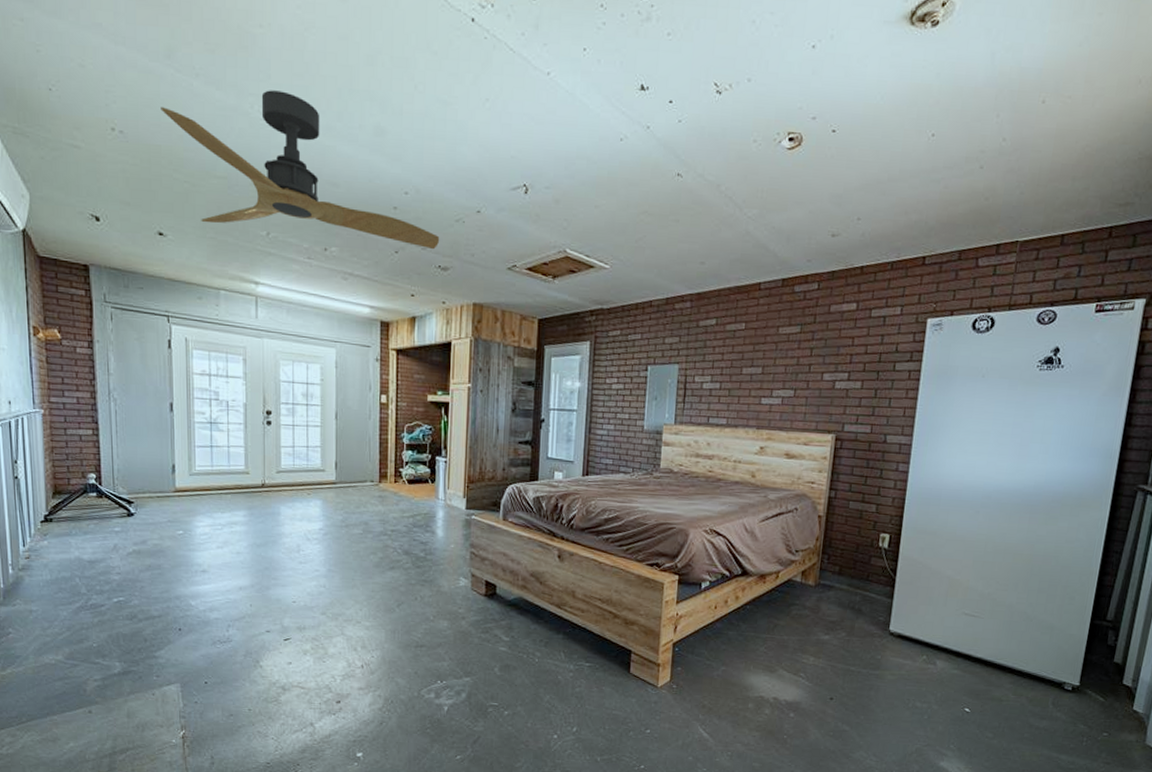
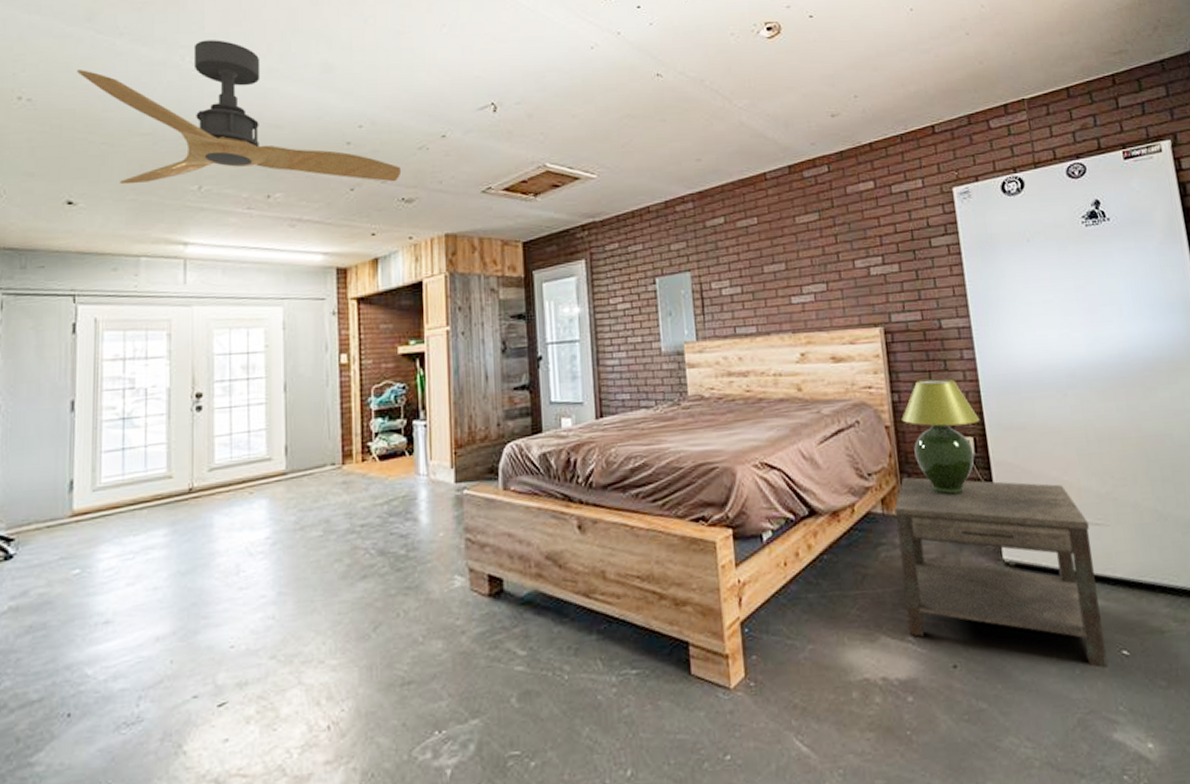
side table: none [801,557,966,717] -> present [894,477,1108,668]
table lamp: none [833,483,899,578] -> present [902,378,980,496]

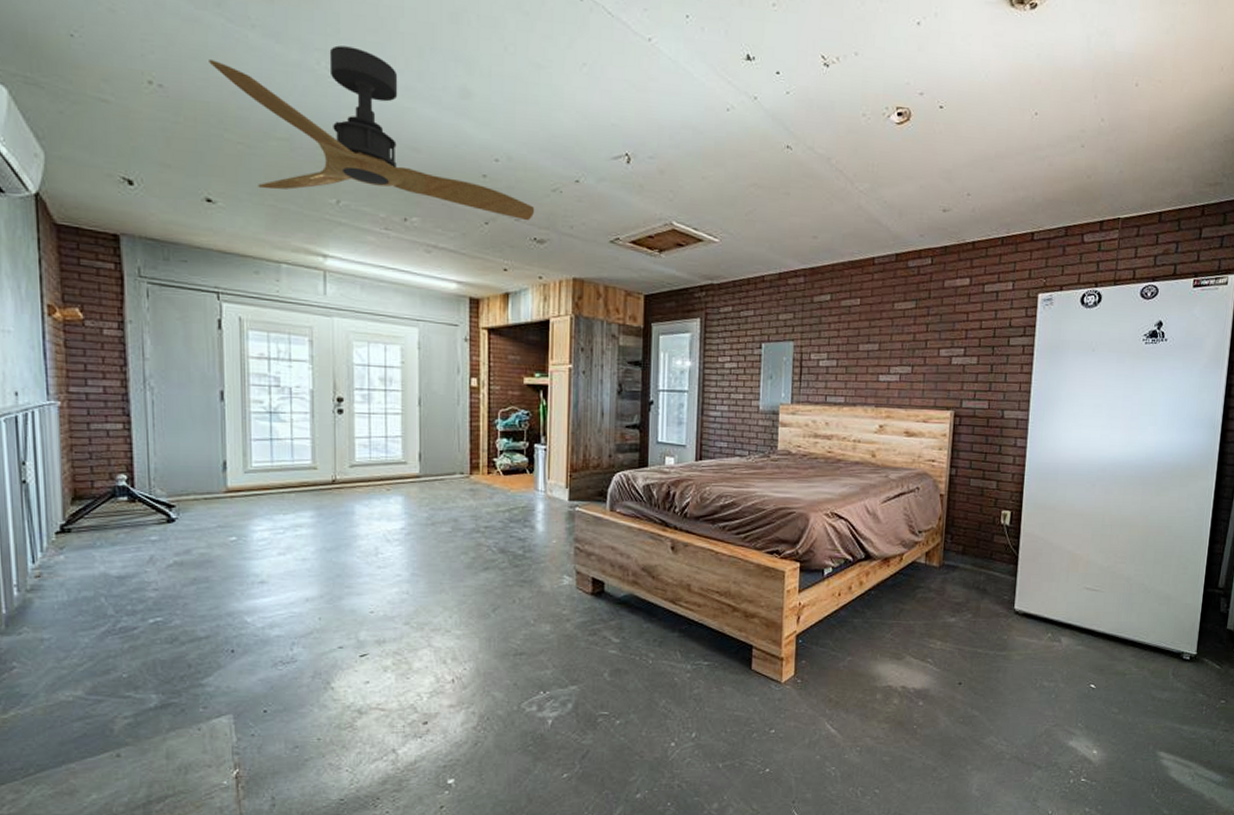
side table: present [894,477,1108,668] -> none [928,537,1088,695]
table lamp: present [902,378,980,496] -> none [955,460,1020,556]

